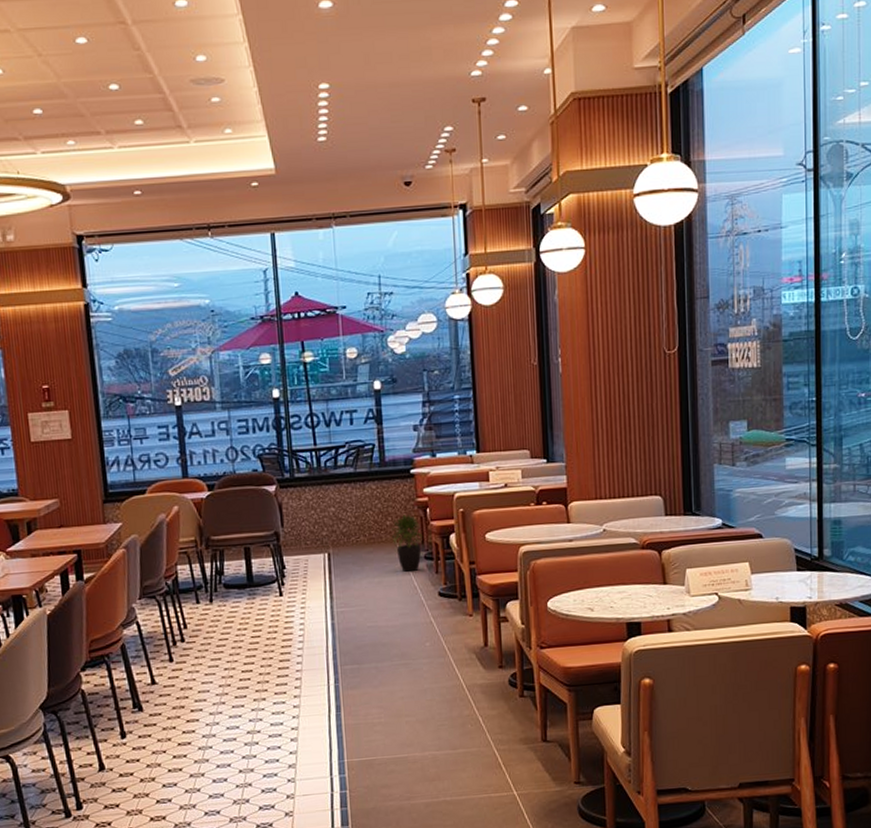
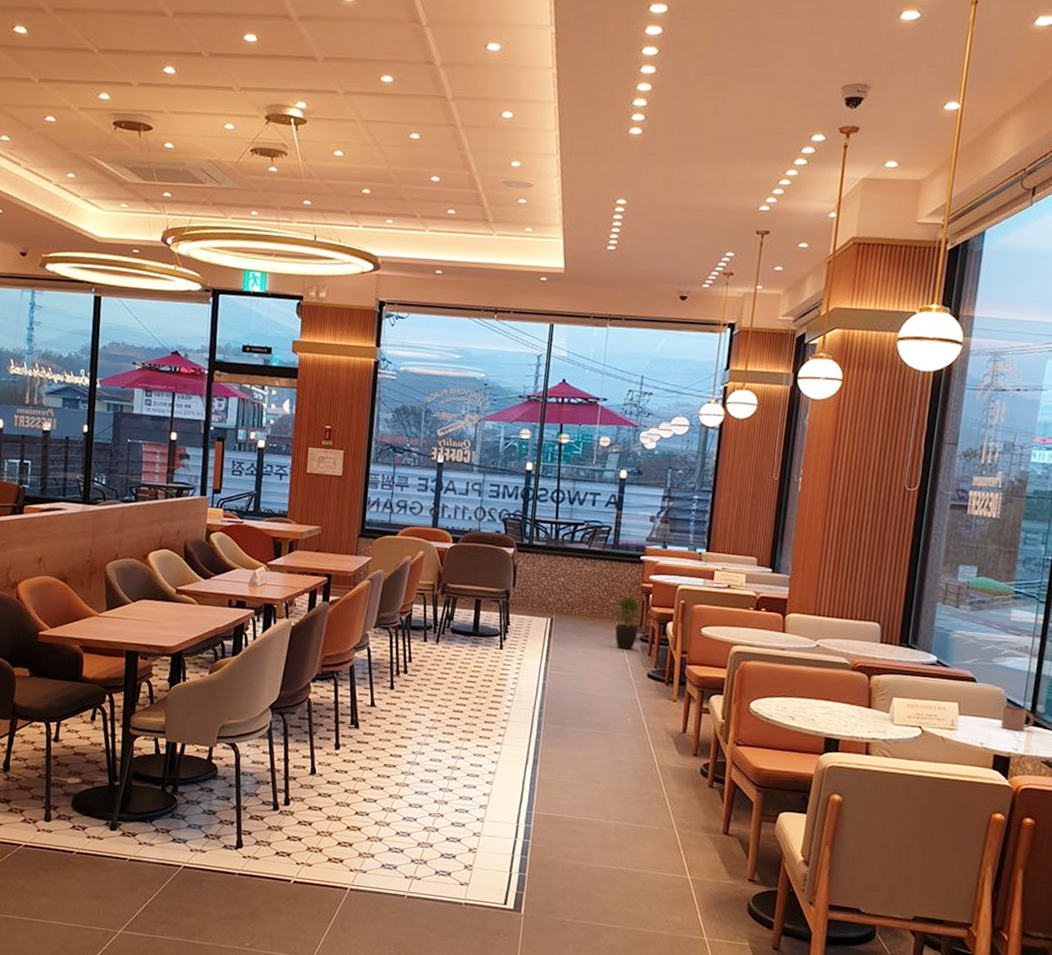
mug: none [791,555,823,580] -> present [1000,705,1035,732]

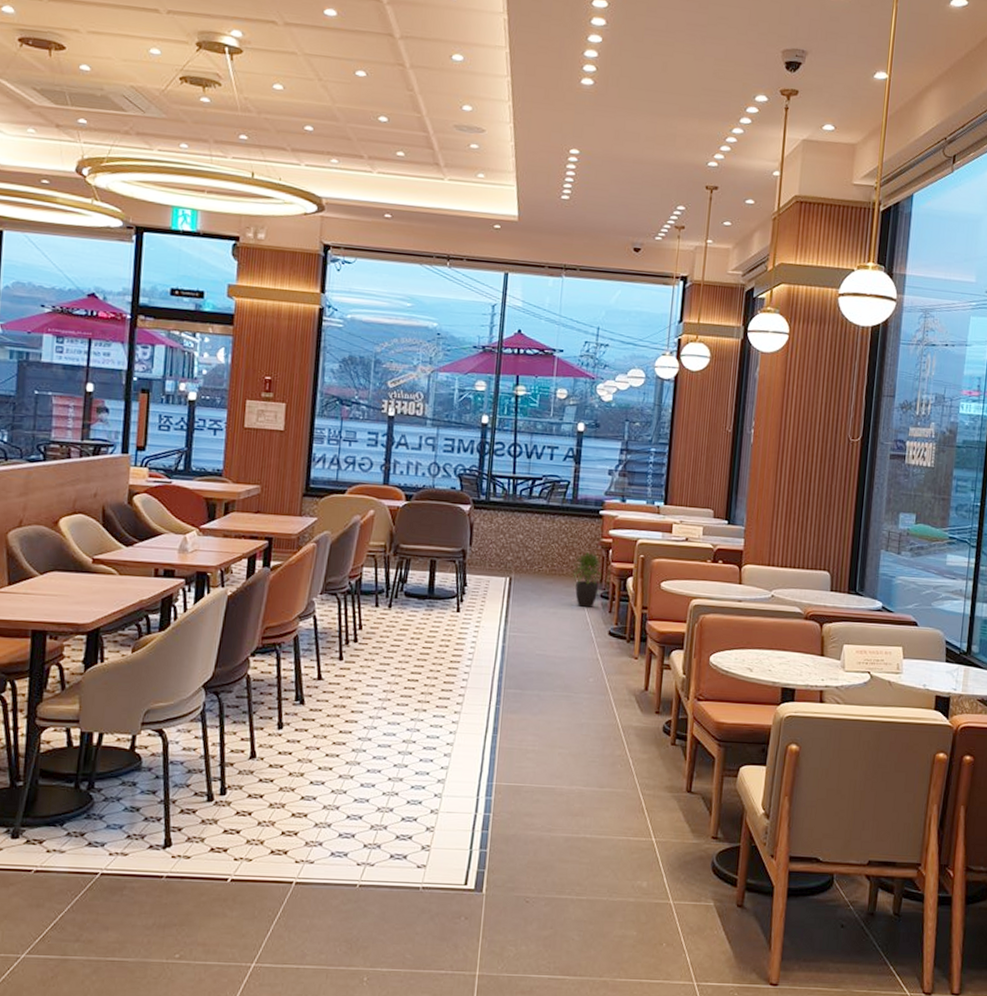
mug: present [1000,705,1035,732] -> none [940,647,971,672]

